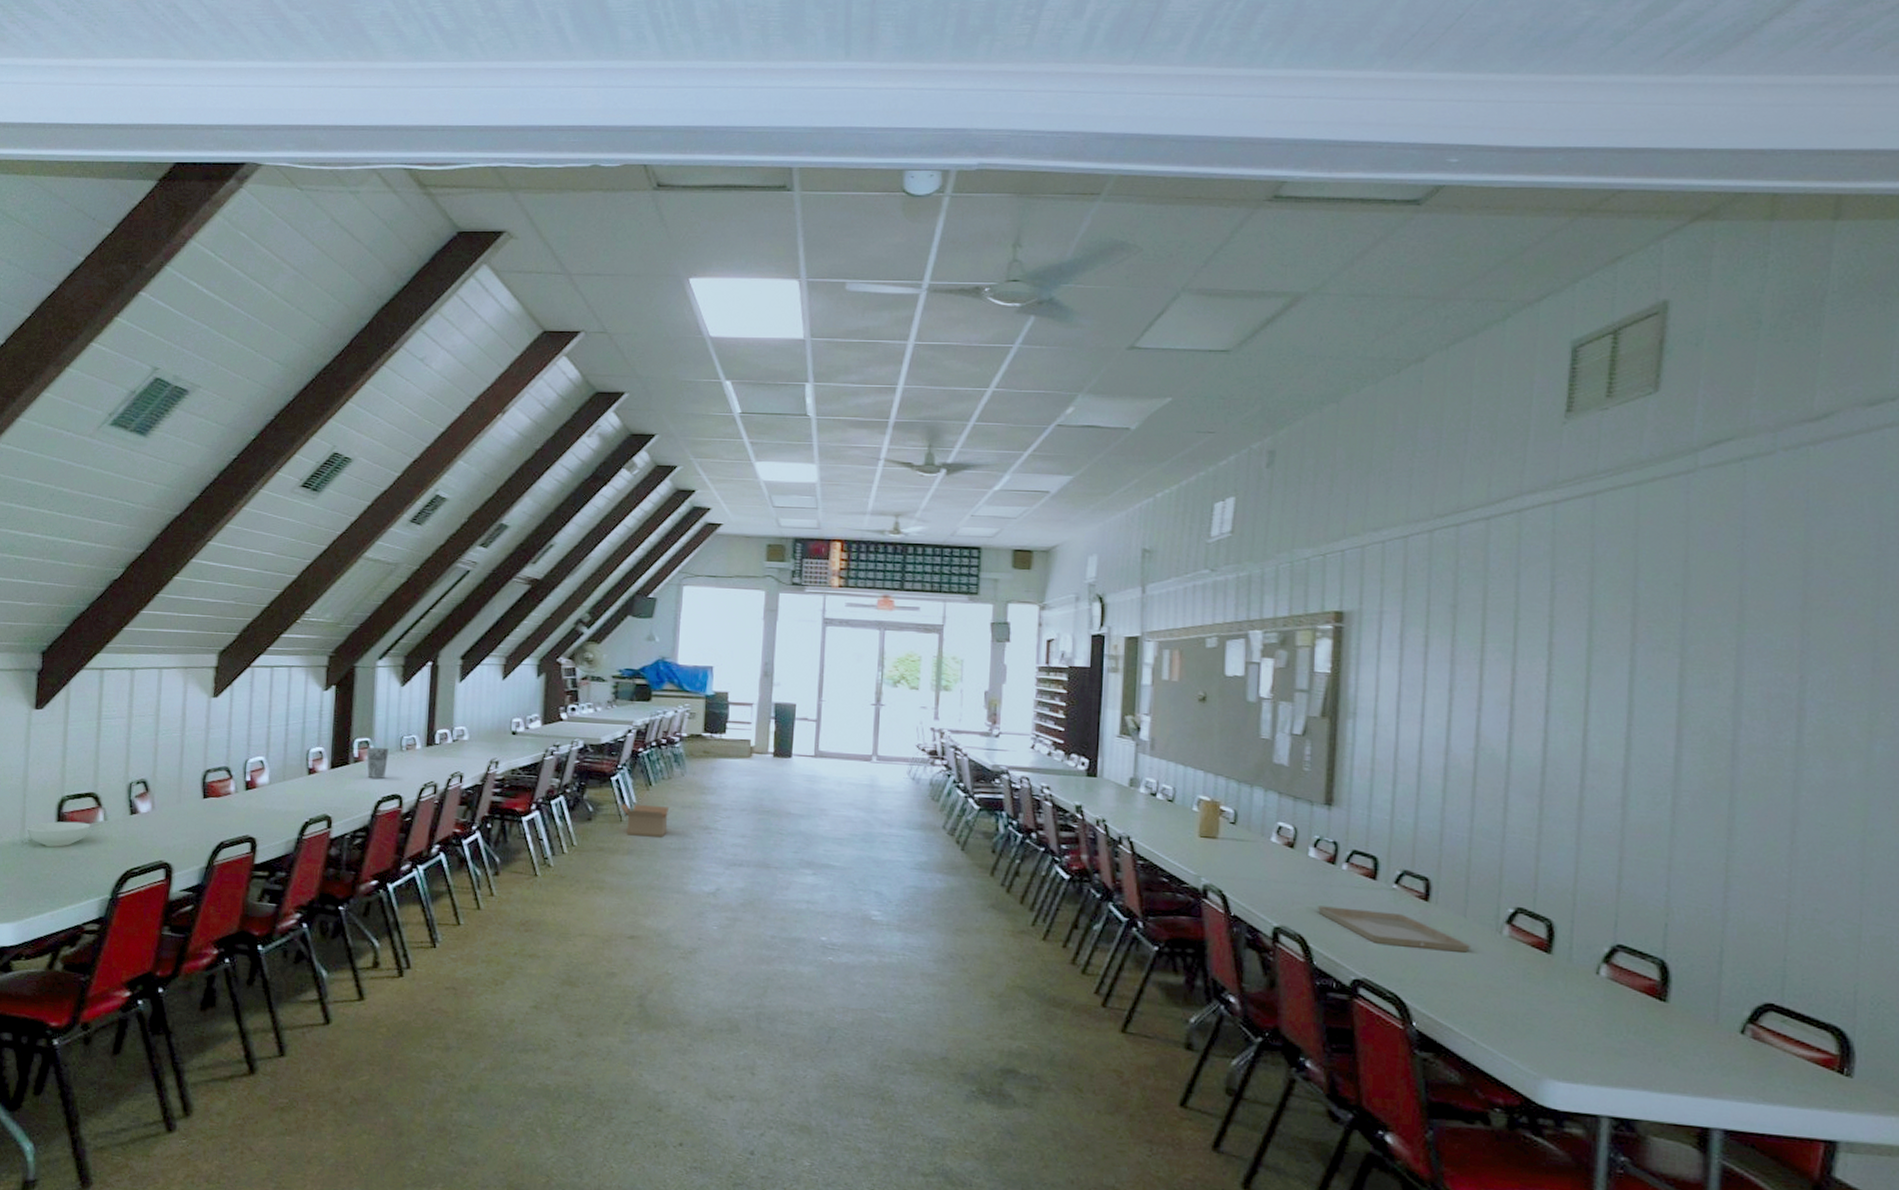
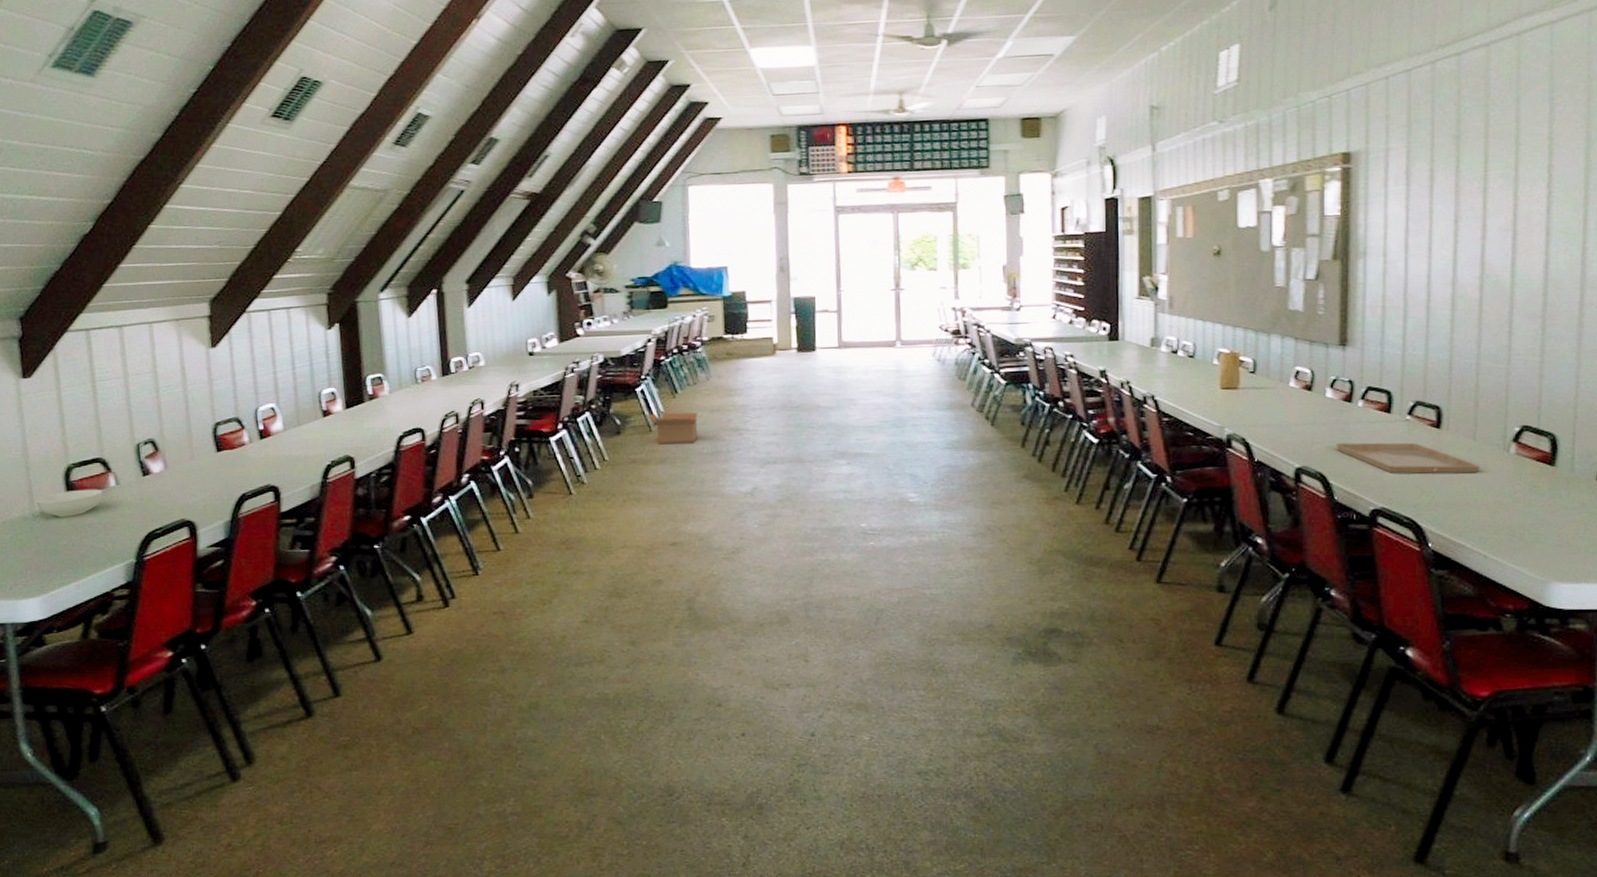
cup: present [366,747,389,779] -> none [380,381,405,415]

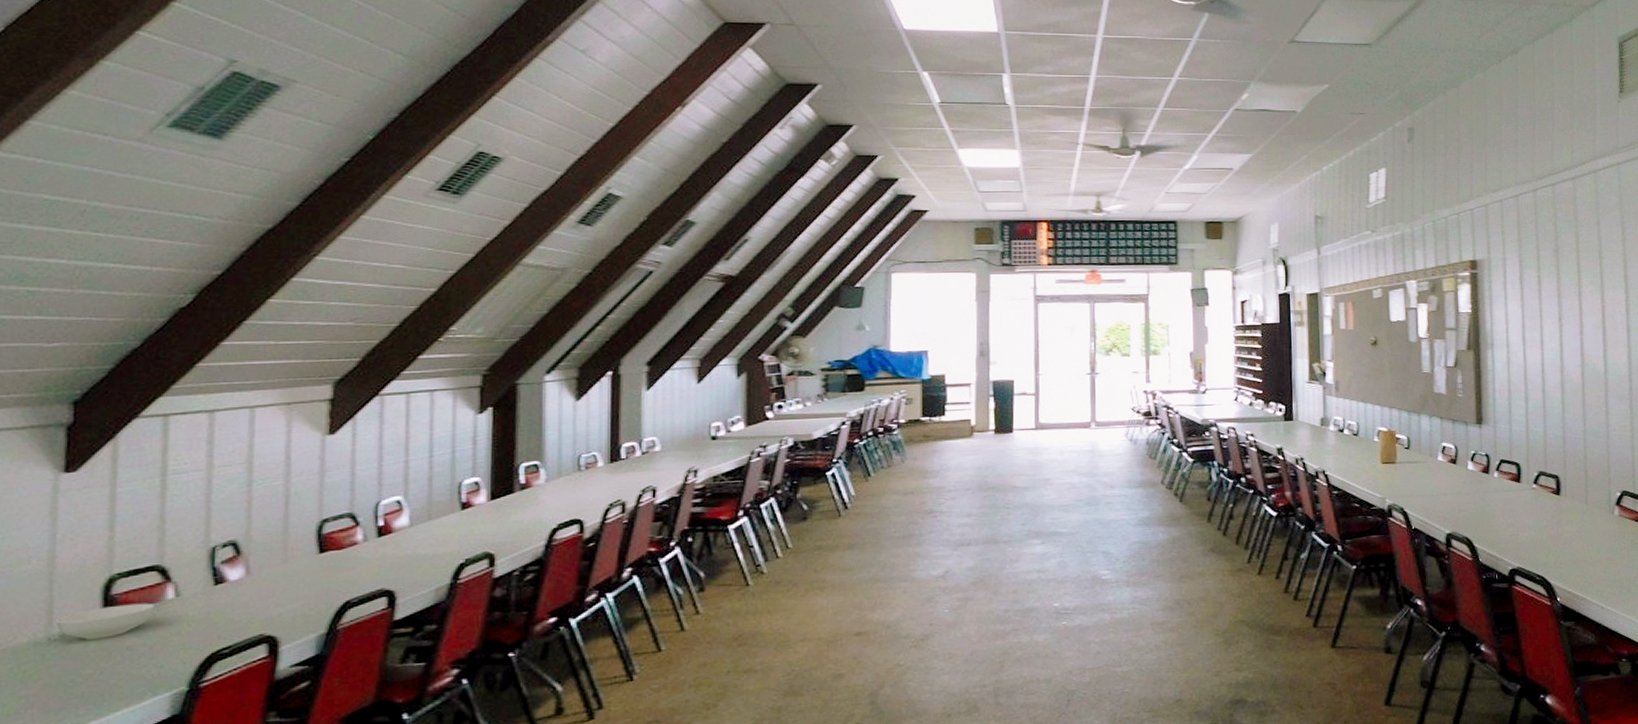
cardboard box: present [647,412,702,445] -> none [837,495,896,530]
tray: present [1335,442,1481,475] -> none [1478,508,1594,537]

